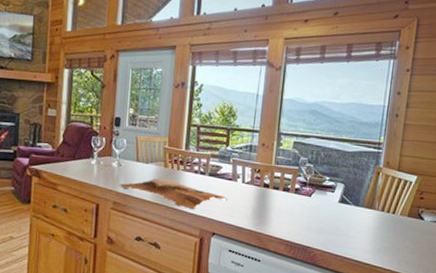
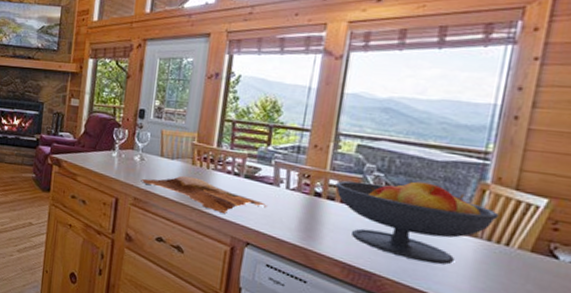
fruit bowl: none [279,169,388,234] -> present [335,180,499,264]

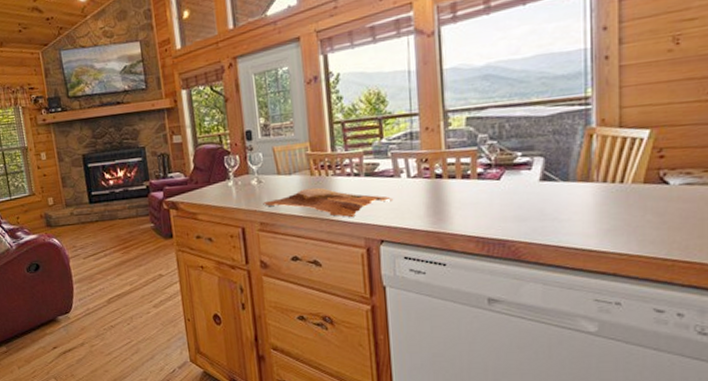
fruit bowl: present [335,180,499,264] -> none [454,139,609,218]

